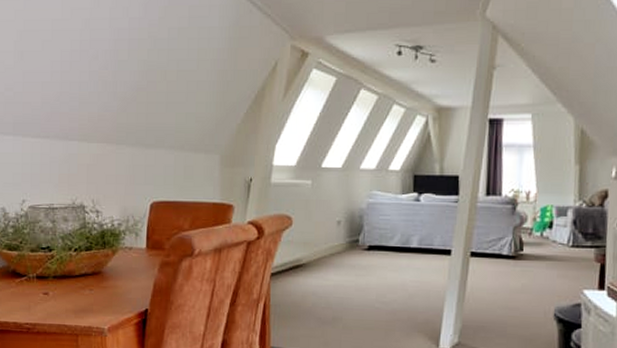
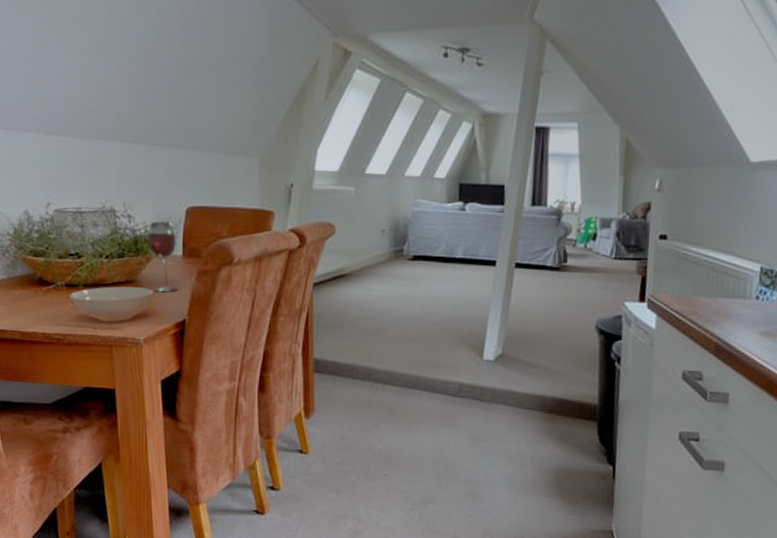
bowl: none [39,278,119,312] -> present [69,286,154,322]
wineglass: none [114,216,142,284] -> present [148,221,178,293]

